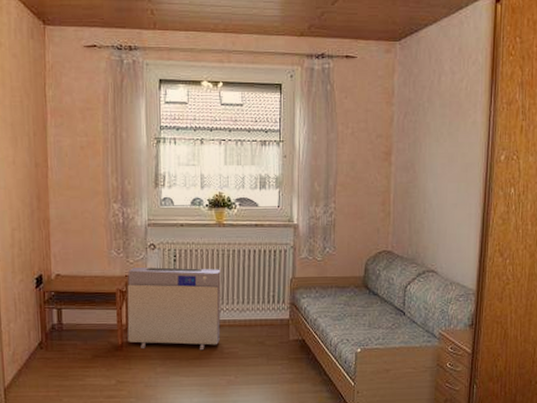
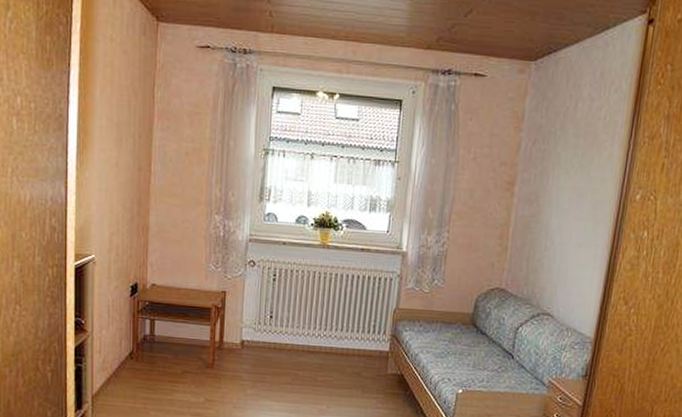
air purifier: present [127,267,221,351] -> none [220,283,321,376]

